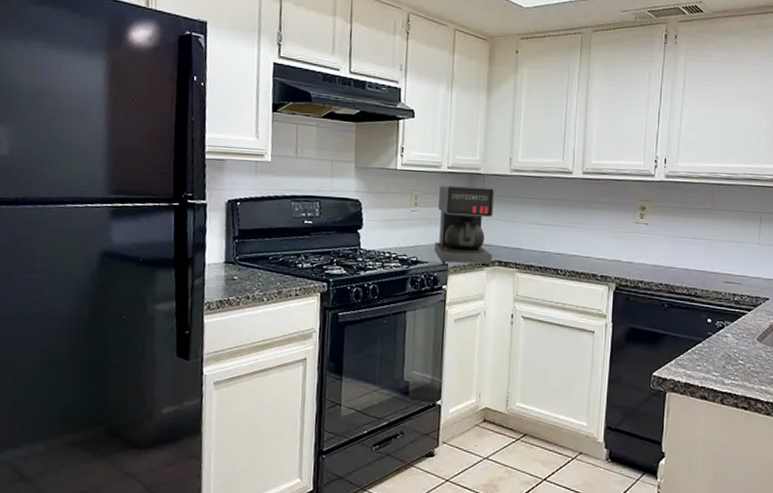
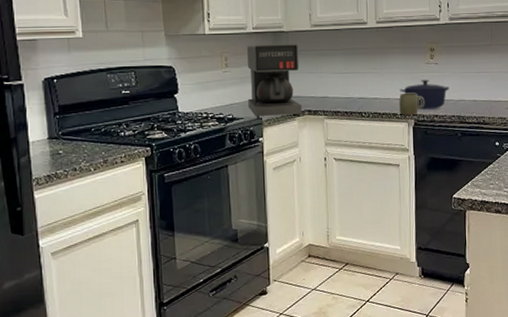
mug: none [599,252,630,278] -> present [398,93,425,115]
cooking pot: none [601,240,659,274] -> present [399,79,450,110]

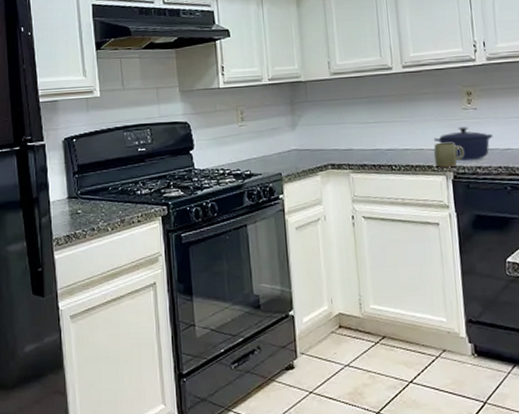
coffee maker: present [246,43,302,119] -> none [262,93,325,174]

